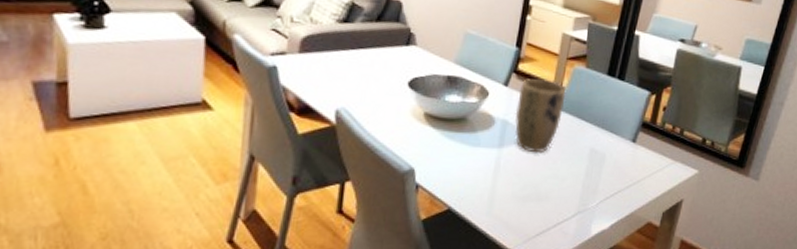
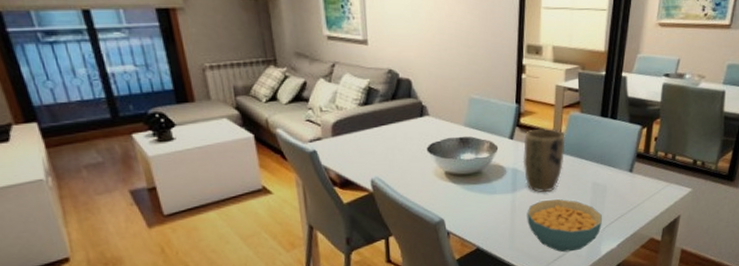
cereal bowl: none [511,161,597,227] -> present [527,198,602,253]

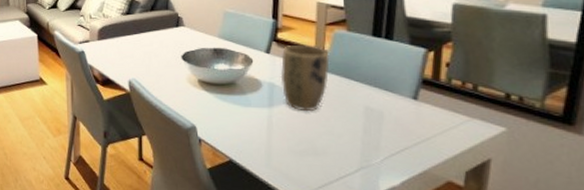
cereal bowl: present [527,198,602,253] -> none [285,119,379,182]

